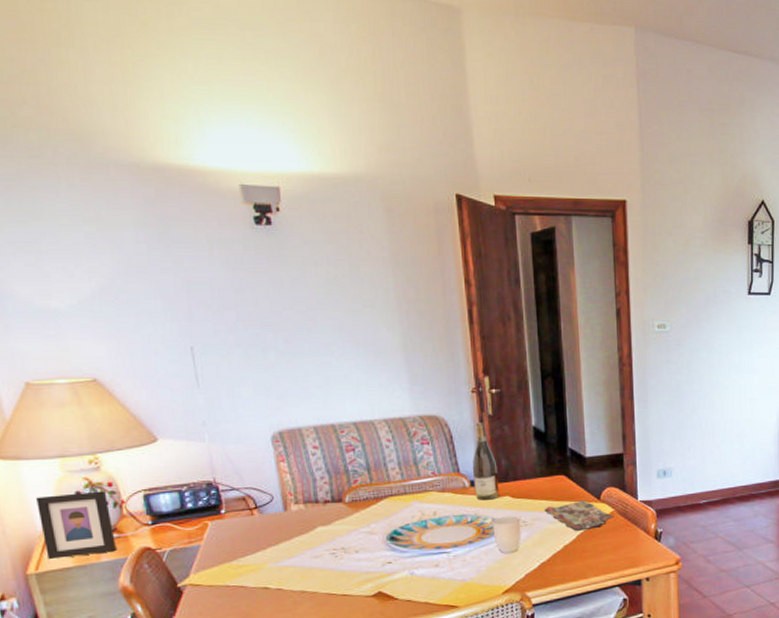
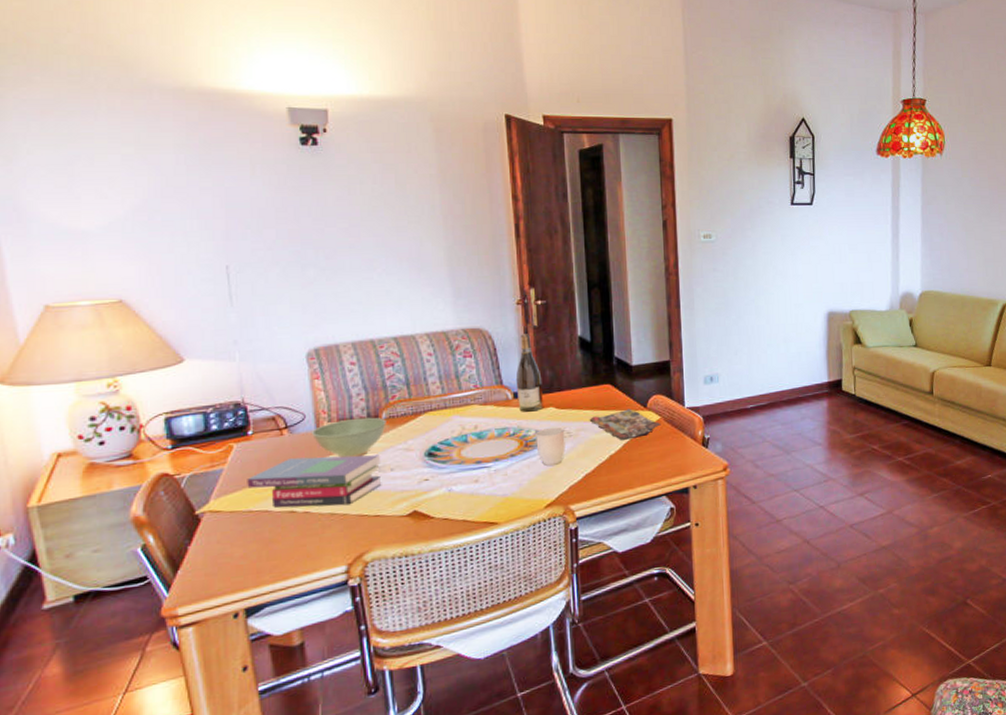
picture frame: present [36,491,116,560] -> none [46,415,130,491]
books: none [222,536,348,585] -> present [247,455,382,509]
bowl: none [279,500,350,539] -> present [310,417,386,458]

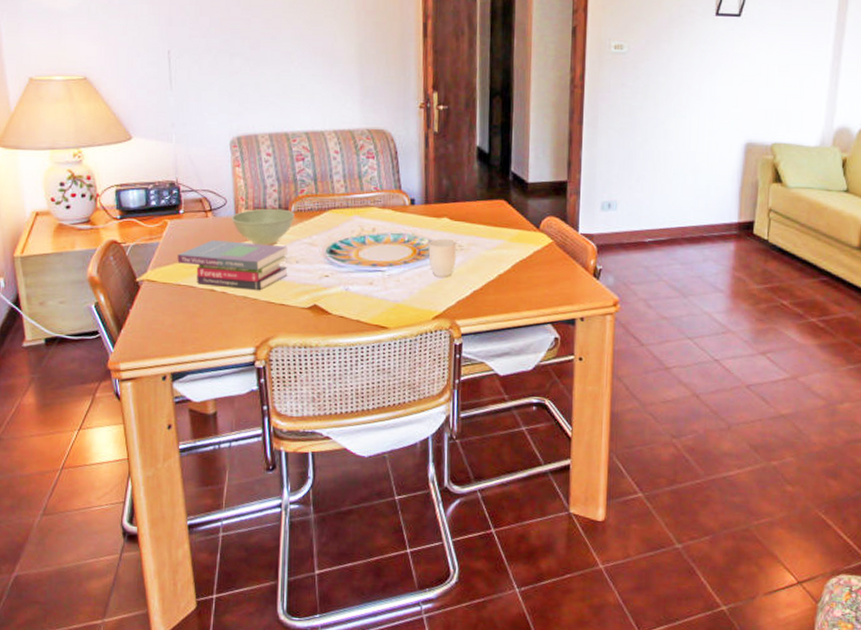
wine bottle: present [515,334,543,413] -> none [413,139,439,221]
magazine: present [590,409,661,441] -> none [482,228,553,262]

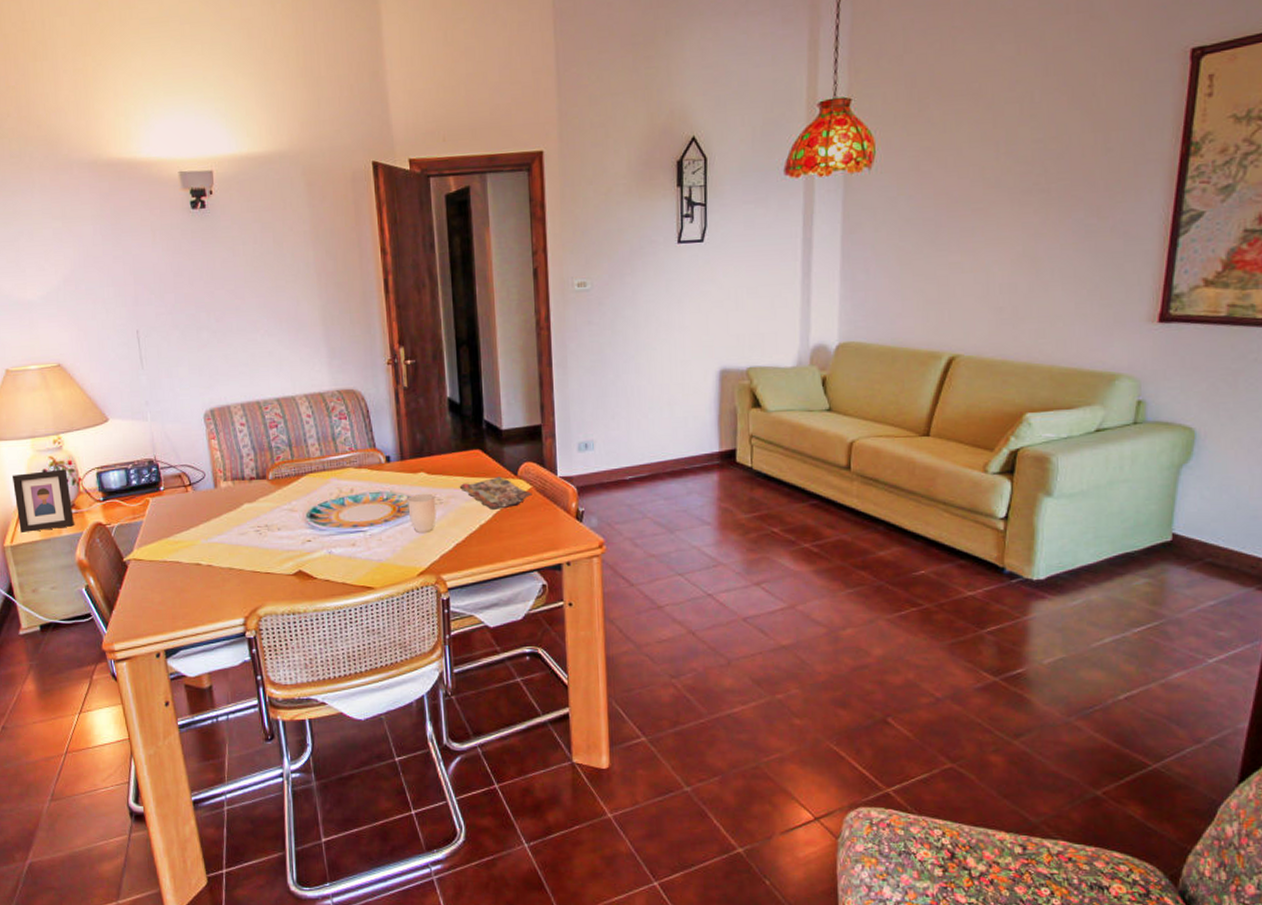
picture frame: none [28,183,88,245] -> present [13,469,74,534]
books: present [177,240,289,291] -> none [161,513,271,562]
bowl: present [230,208,295,247] -> none [210,477,273,516]
magazine: none [482,228,553,262] -> present [460,476,533,511]

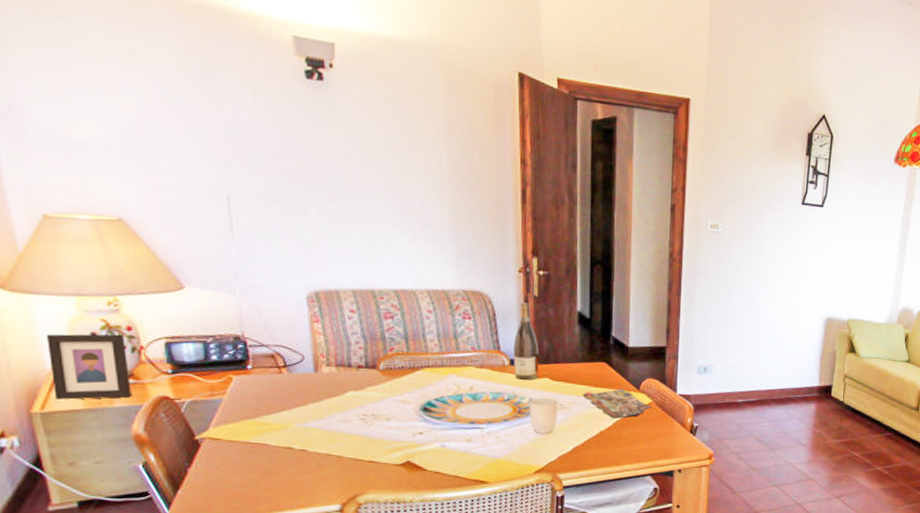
wine bottle: none [387,395,414,478] -> present [513,302,539,381]

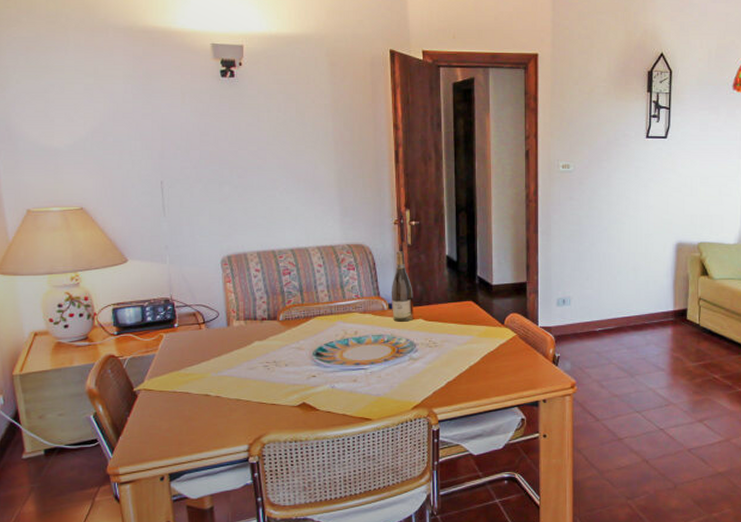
picture frame: present [47,334,131,401] -> none [27,304,86,363]
mug: present [529,397,558,435] -> none [406,337,431,373]
magazine: present [583,389,652,419] -> none [454,325,516,354]

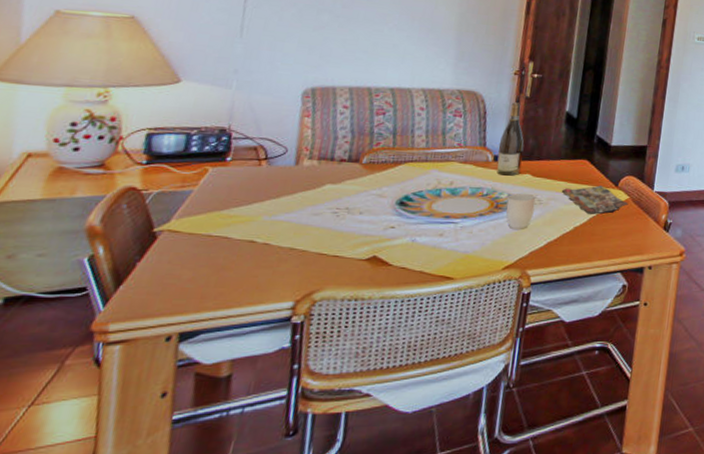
mug: none [406,337,431,373] -> present [505,193,536,231]
magazine: none [454,325,516,354] -> present [562,185,629,215]

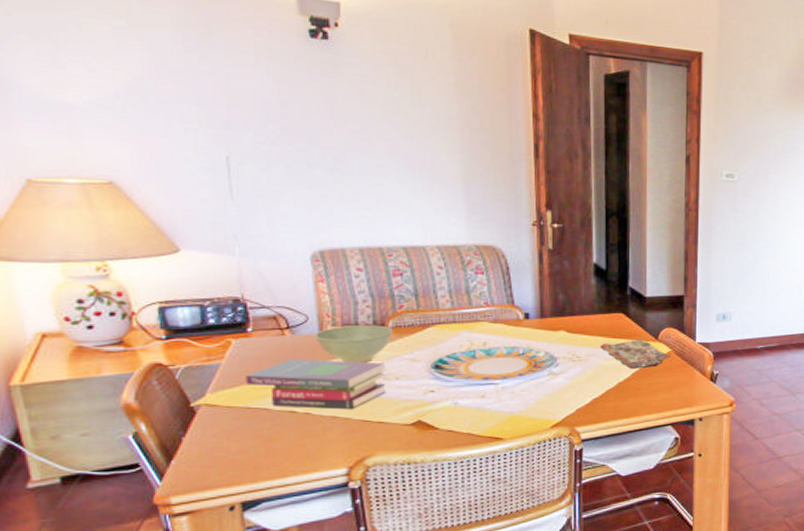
books: none [212,189,352,242] -> present [245,359,386,410]
bowl: none [289,159,366,197] -> present [313,324,393,364]
wine bottle: present [496,102,525,177] -> none [527,256,554,335]
mug: present [505,193,536,231] -> none [545,350,575,388]

